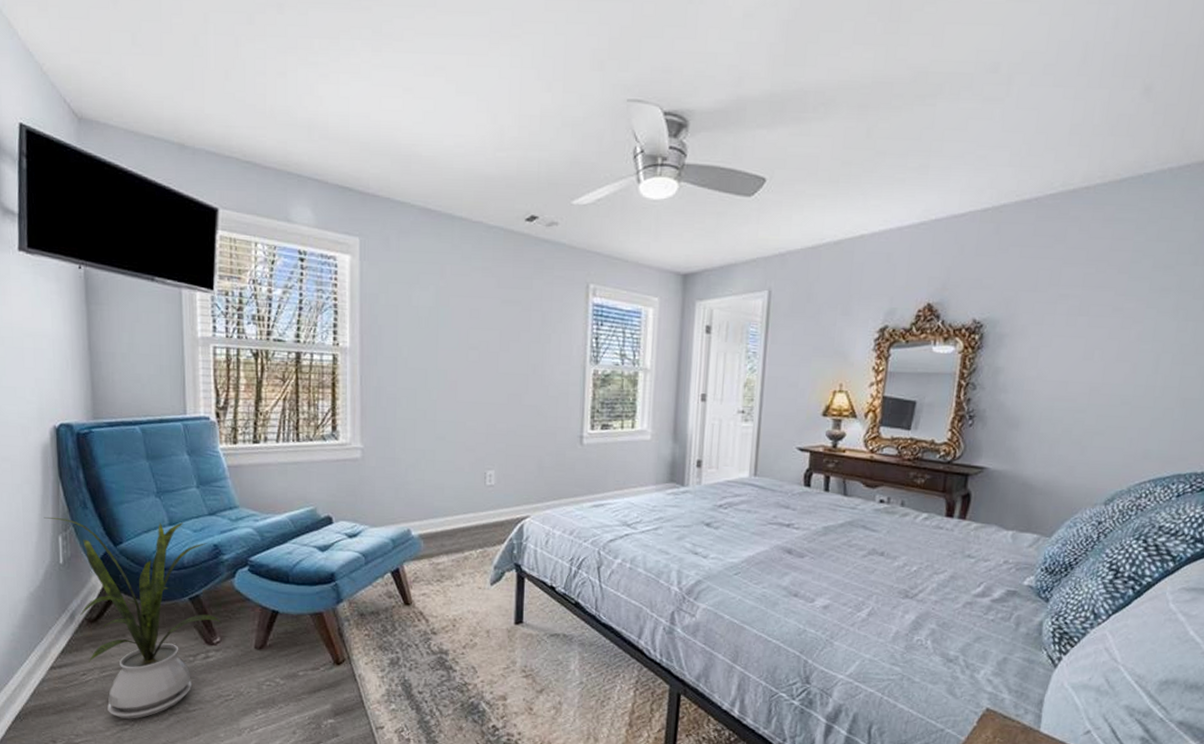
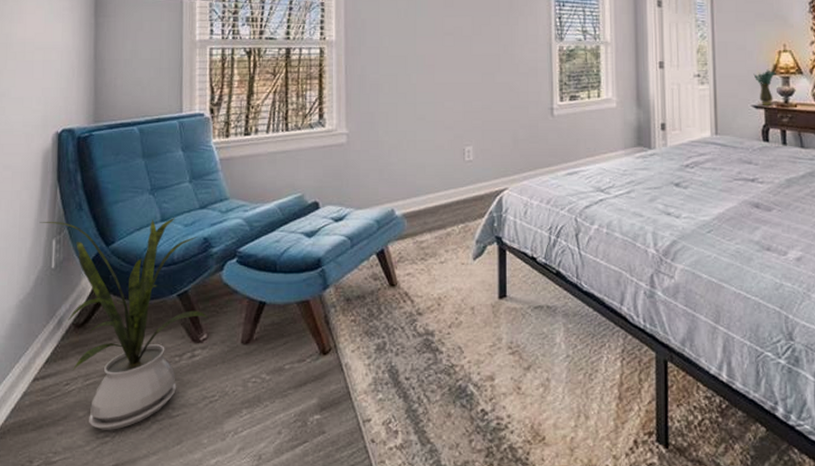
vase: none [802,409,828,449] -> present [753,68,776,105]

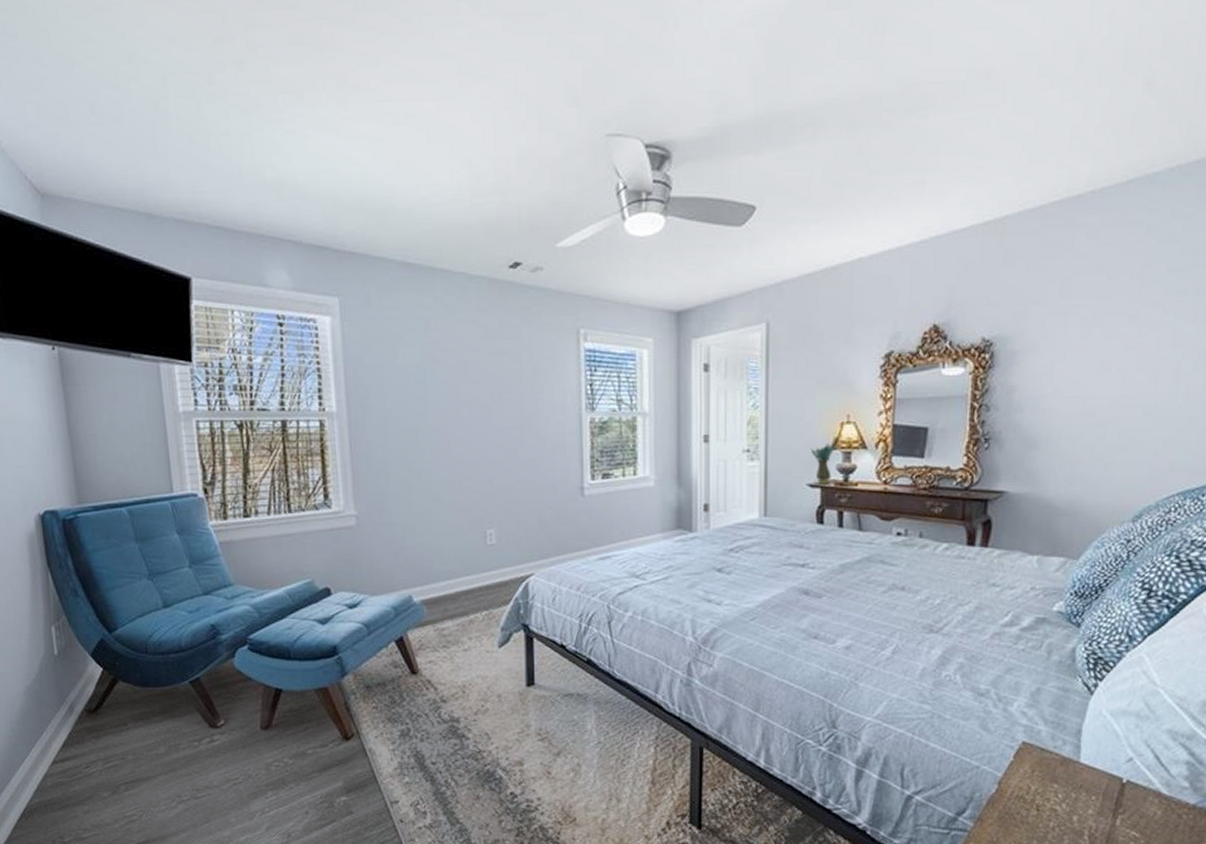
house plant: present [39,218,208,430] -> none [34,604,223,810]

